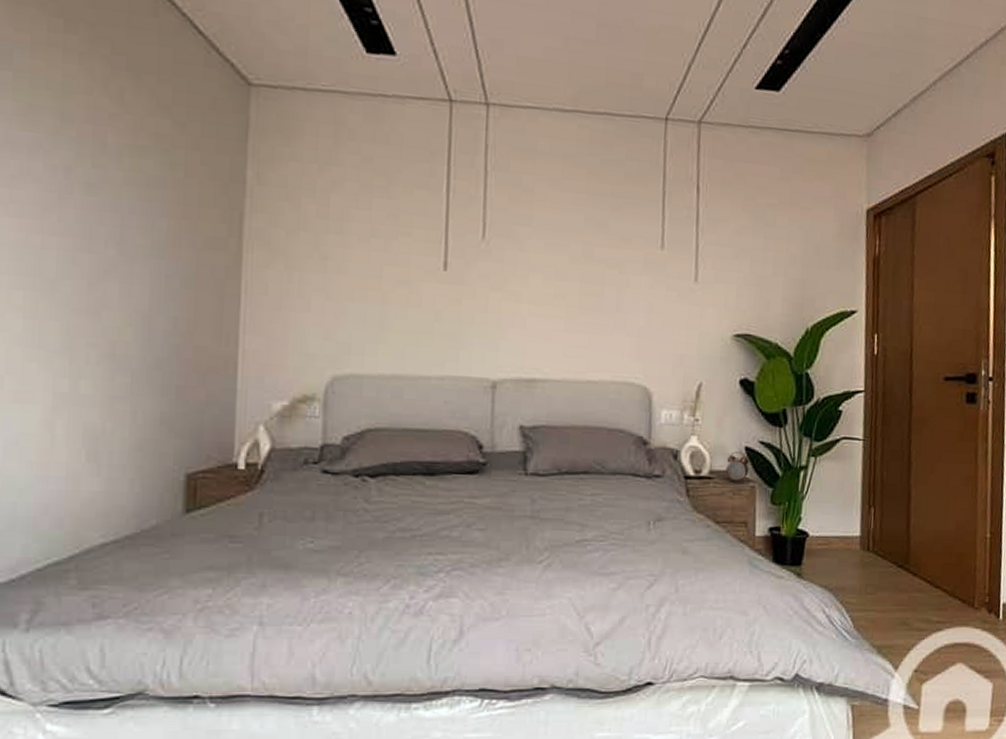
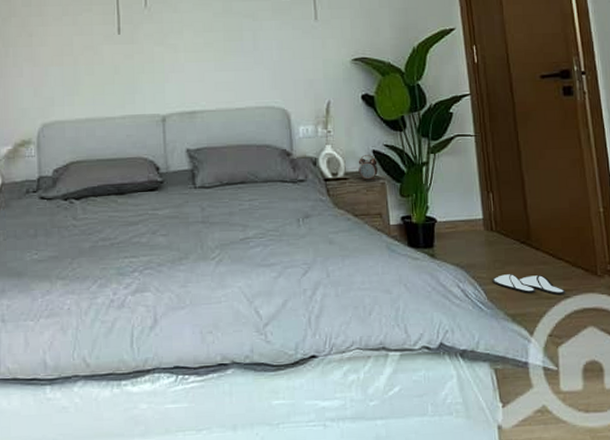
slippers: none [862,601,939,627] -> present [492,274,566,295]

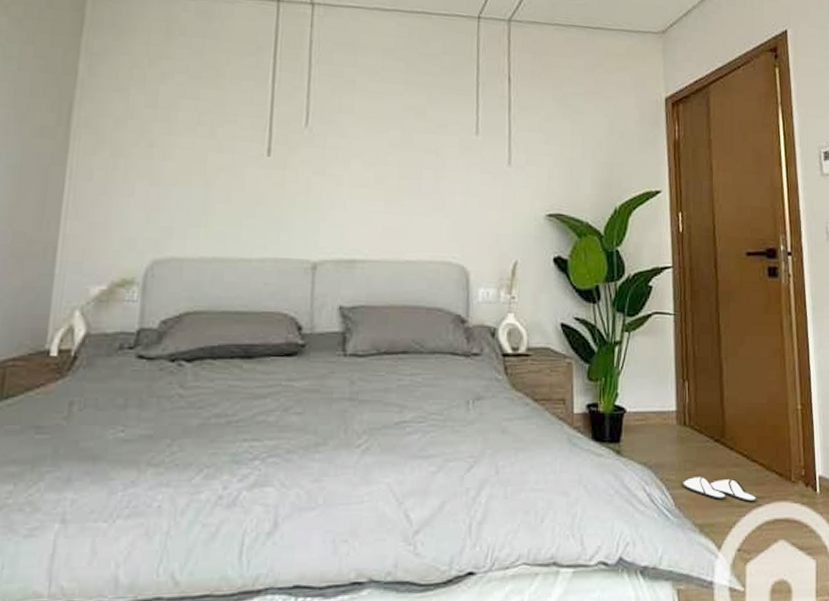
alarm clock: present [358,155,378,181] -> none [542,328,565,359]

